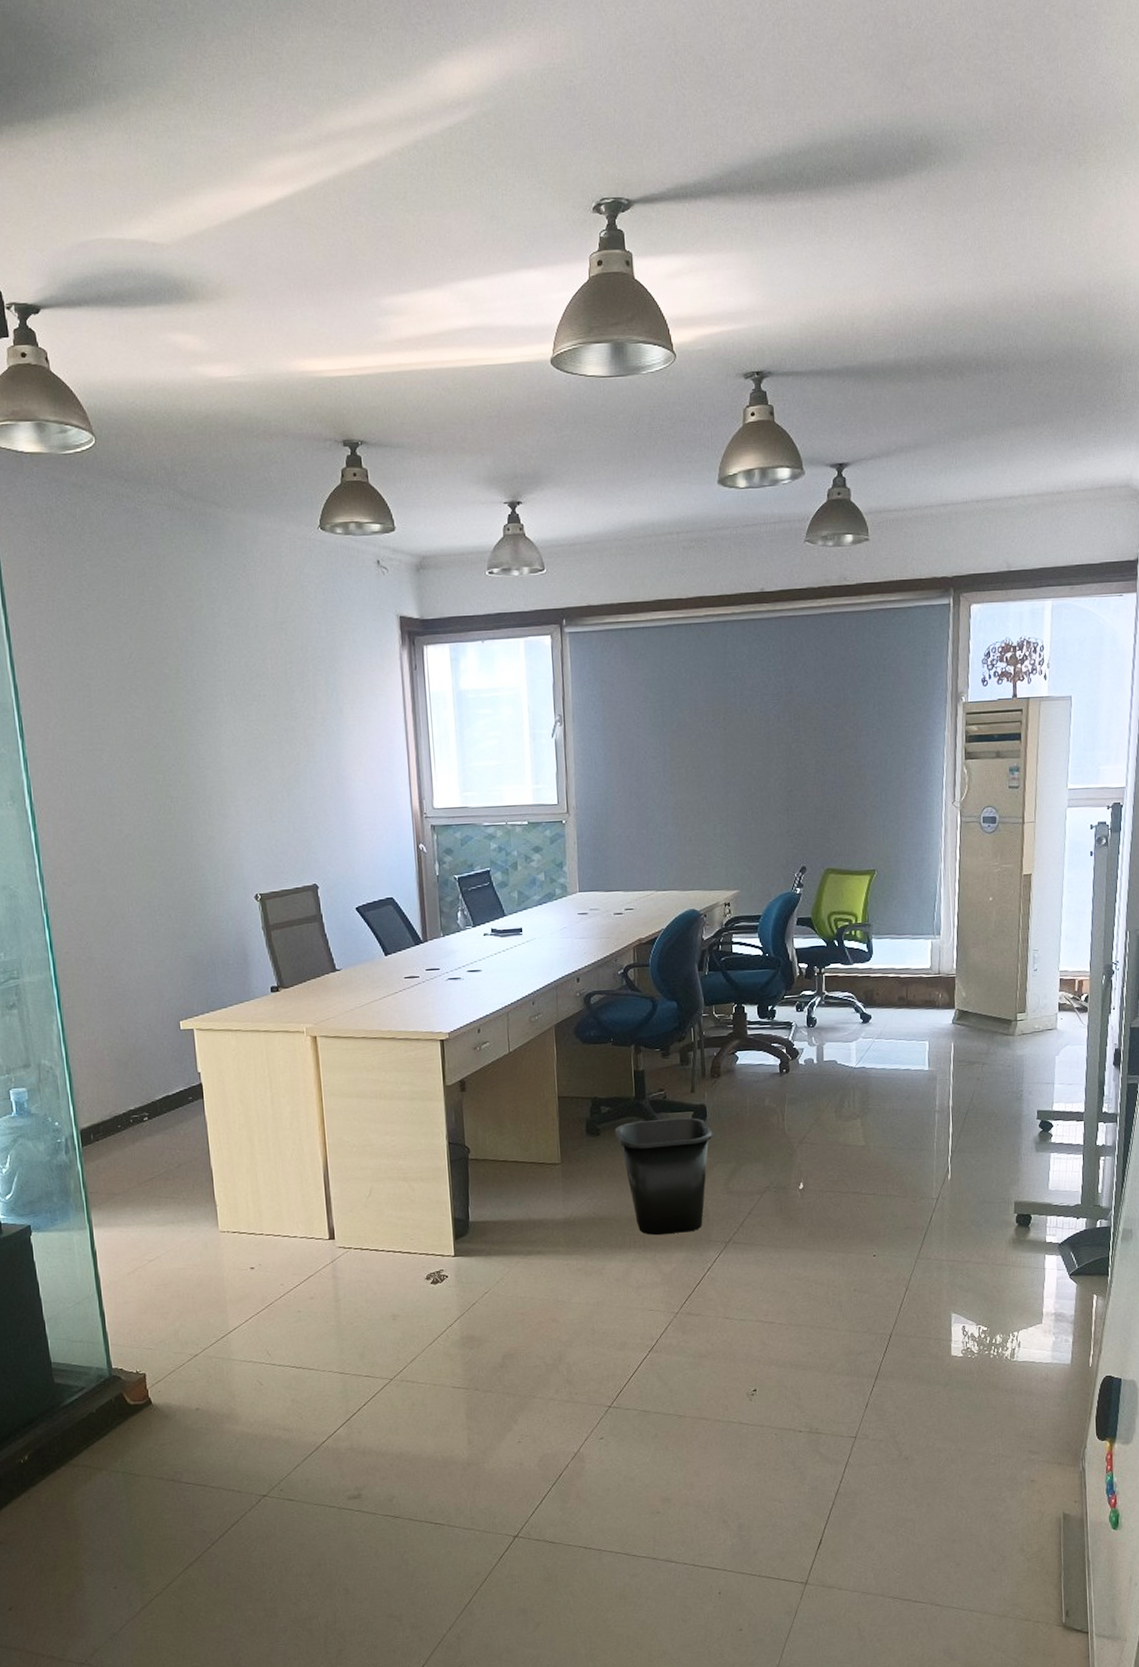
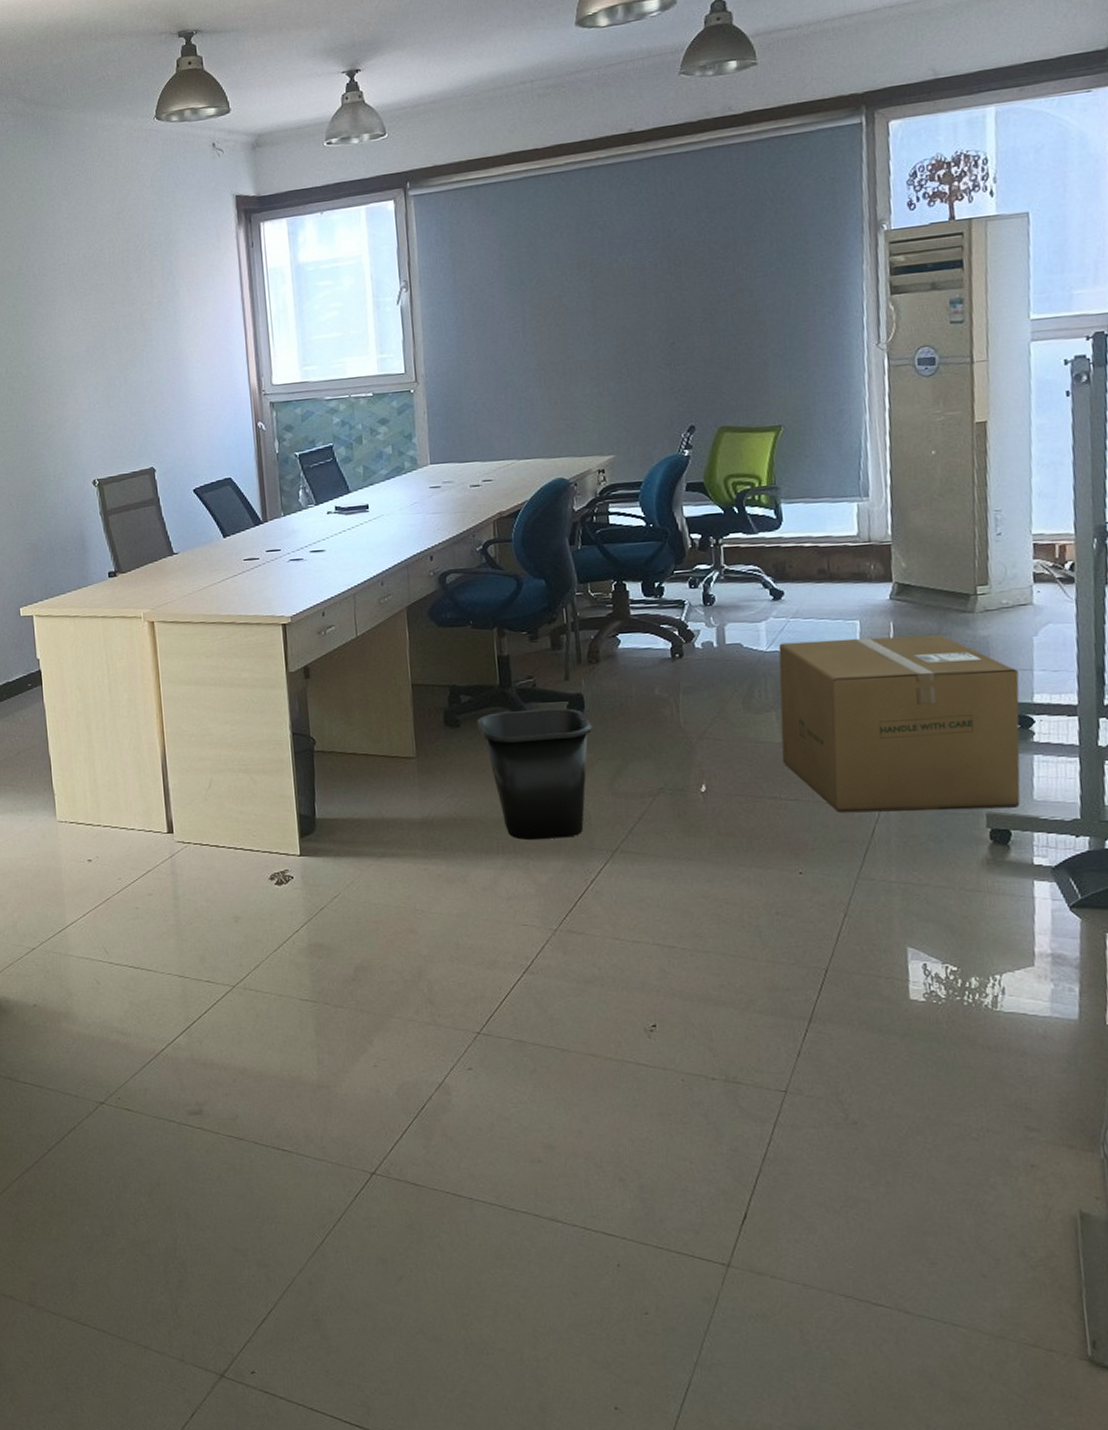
box: none [864,1053,1044,1205] -> present [778,634,1020,813]

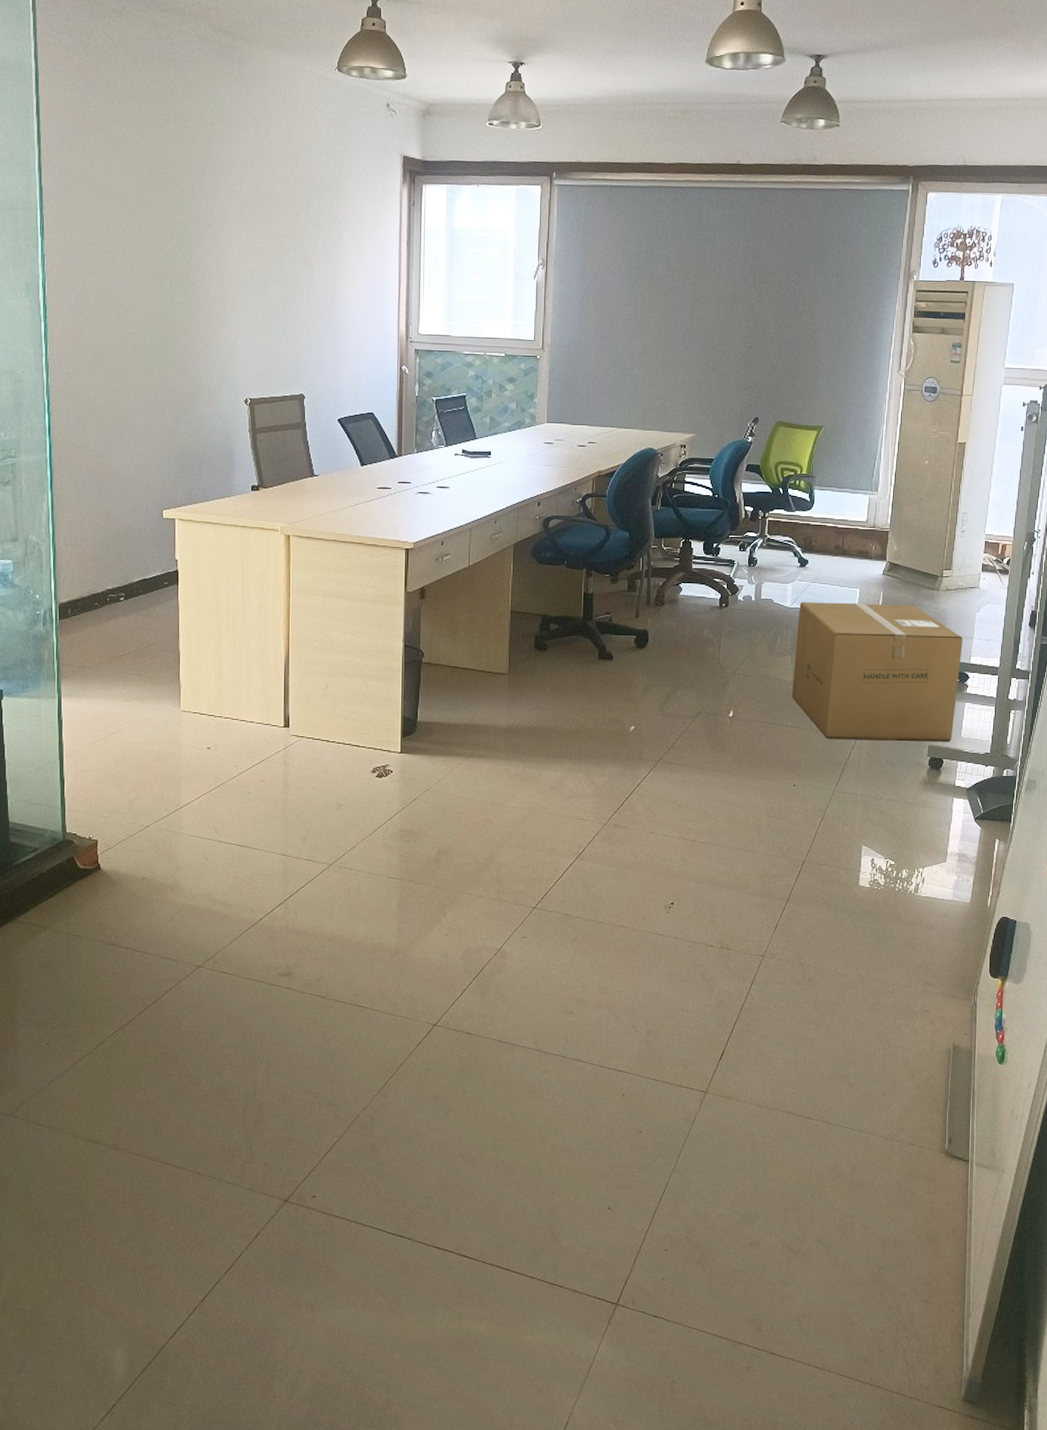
waste bin: present [477,707,593,840] -> none [561,640,653,748]

